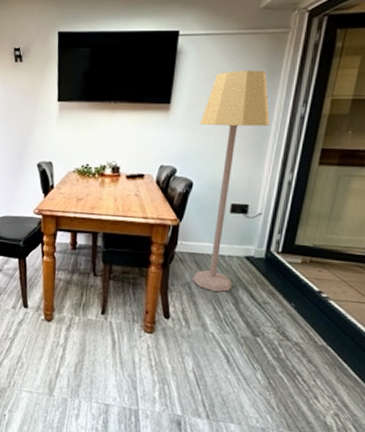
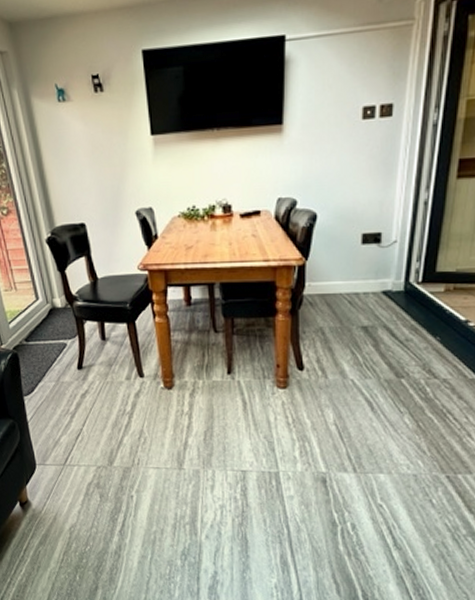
lamp: present [192,70,270,292] -> none [319,74,399,335]

